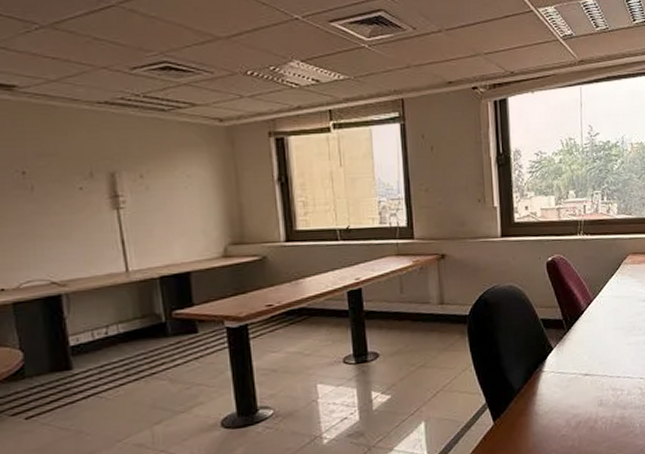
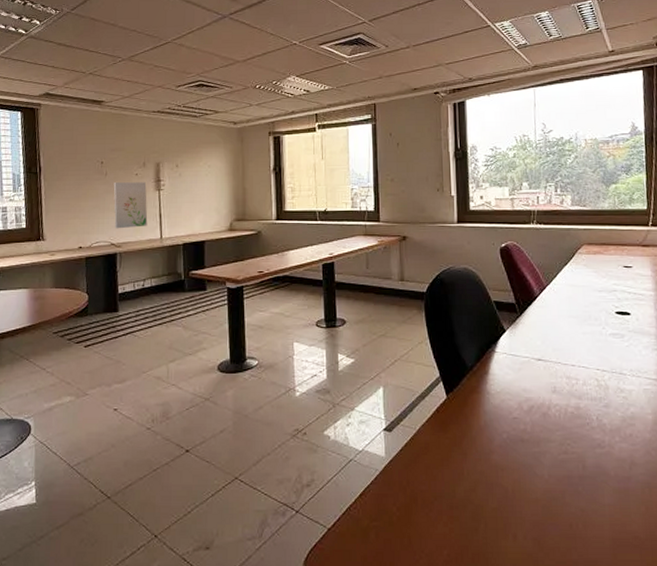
wall art: none [45,198,105,263] -> present [113,182,148,229]

